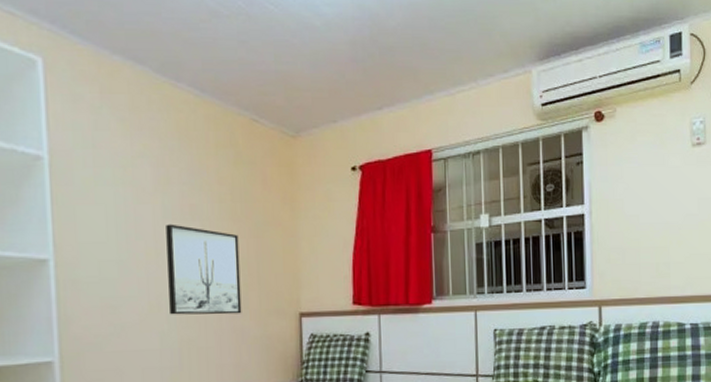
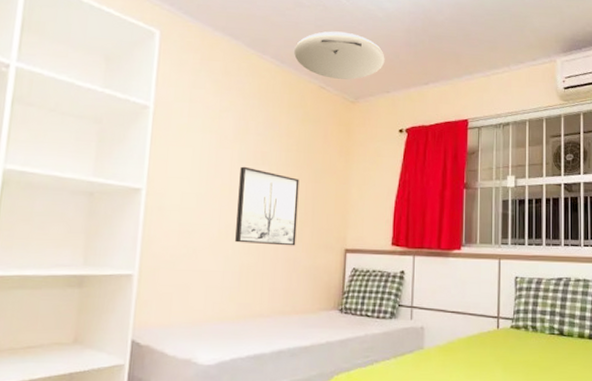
ceiling light: none [216,47,328,108] -> present [294,31,385,80]

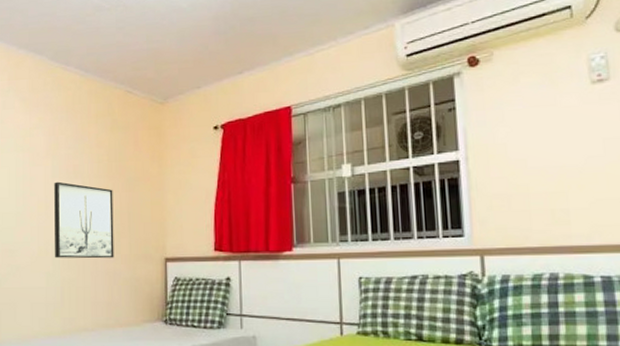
ceiling light: present [294,31,385,80] -> none [98,29,193,81]

